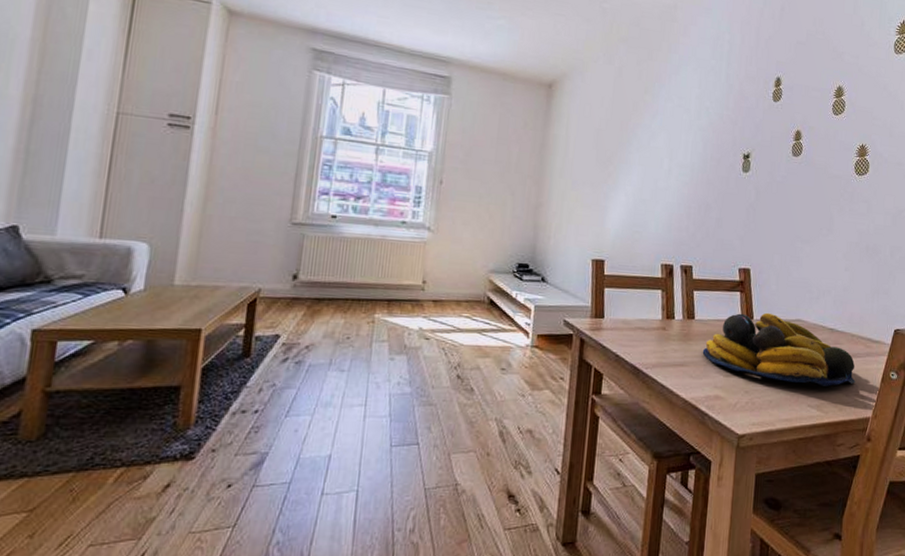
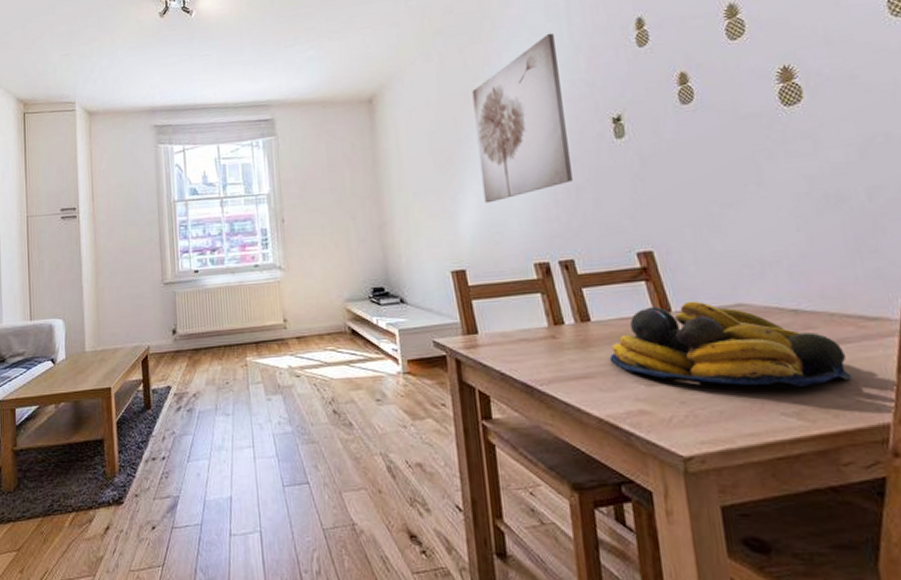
wall art: none [632,69,715,205] -> present [472,33,573,204]

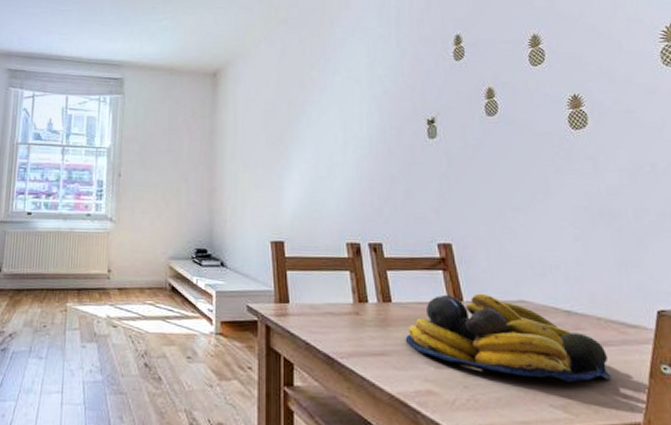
wall art: present [472,33,573,204] -> none [307,37,388,182]

